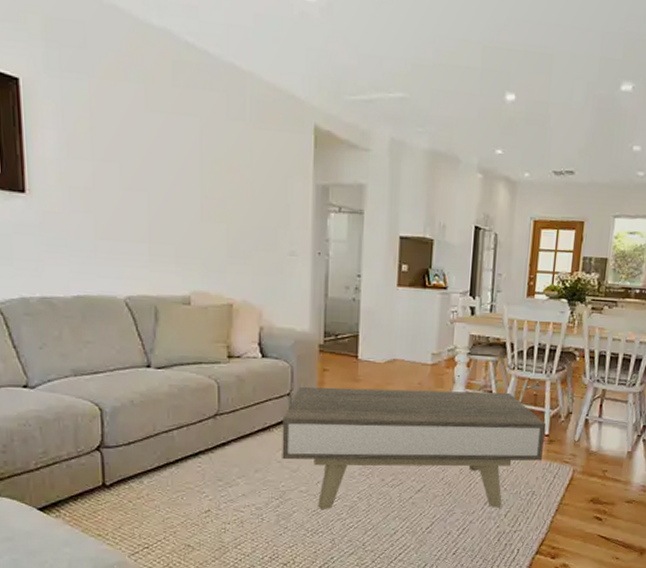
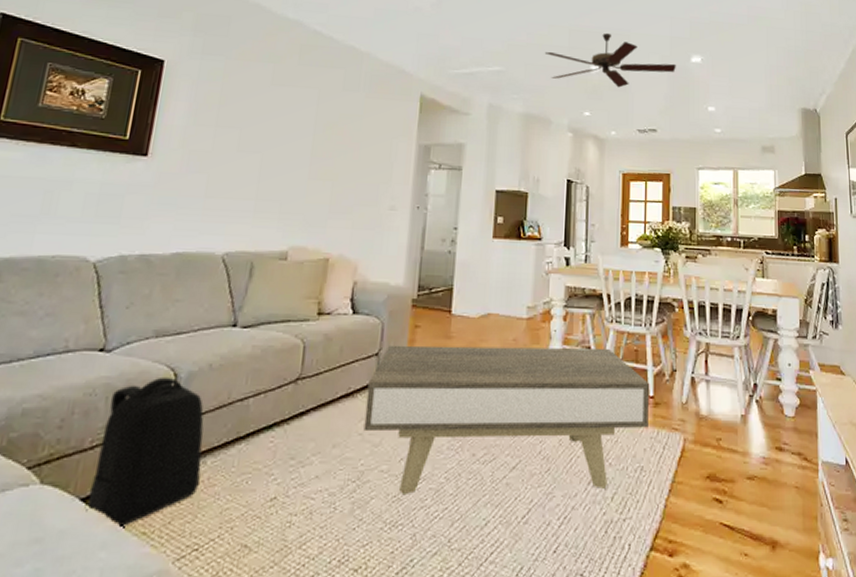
backpack: none [43,411,140,531] -> present [84,376,204,528]
ceiling fan: none [453,50,603,121] -> present [544,32,676,88]

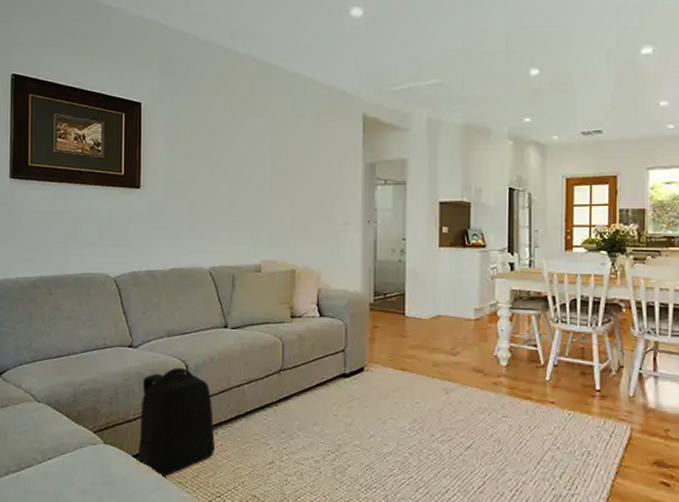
coffee table: present [363,345,650,496] -> none [337,343,597,468]
ceiling fan: present [544,32,676,88] -> none [481,31,624,90]

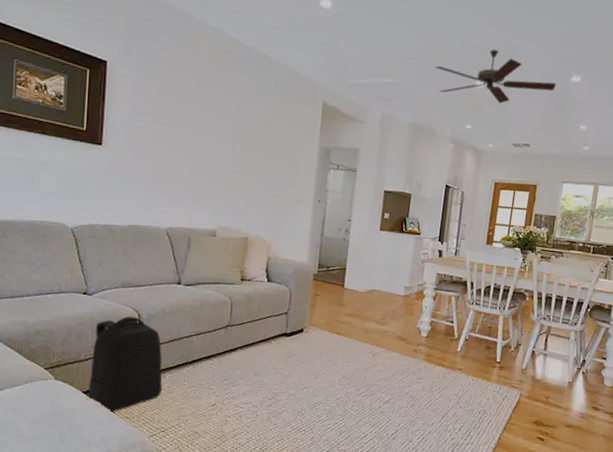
ceiling fan: none [481,31,624,90] -> present [434,49,556,104]

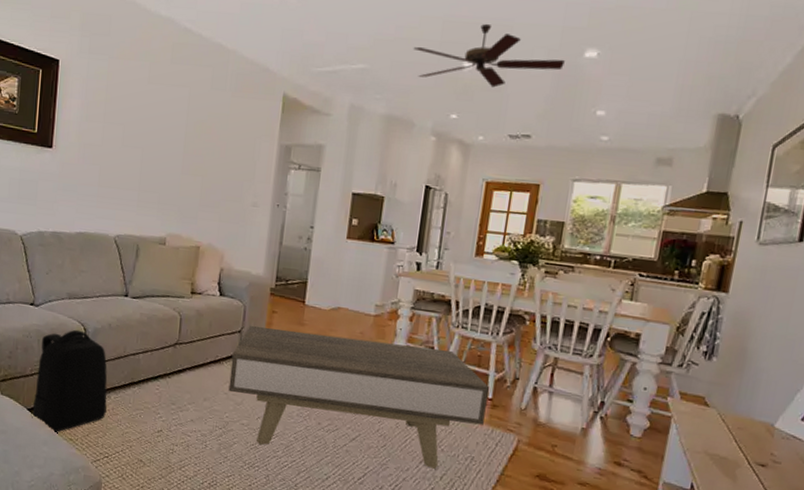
coffee table: none [277,308,498,422] -> present [228,326,490,469]

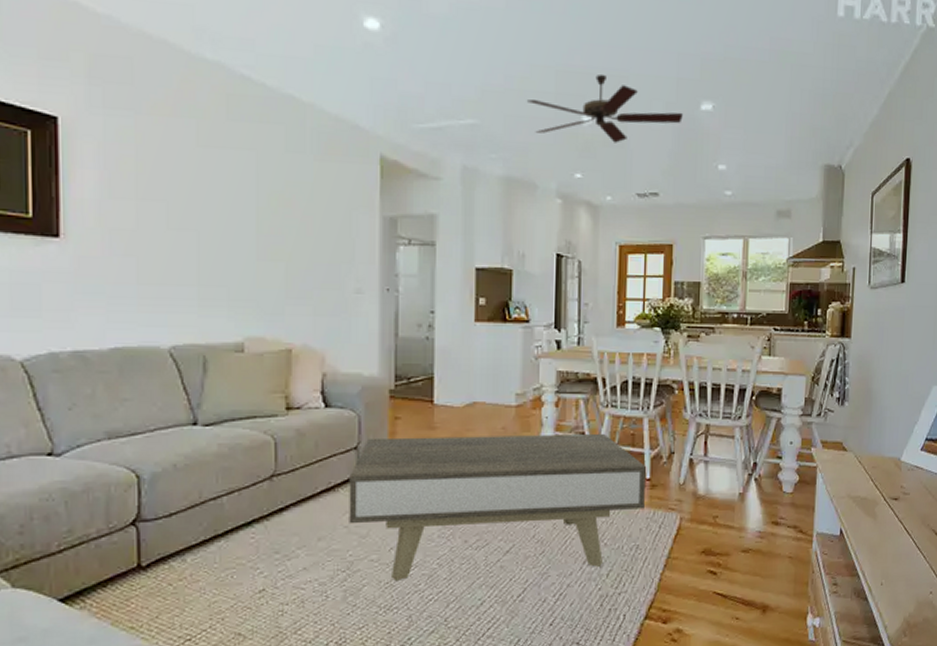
backpack: present [31,329,108,433] -> none [64,479,181,624]

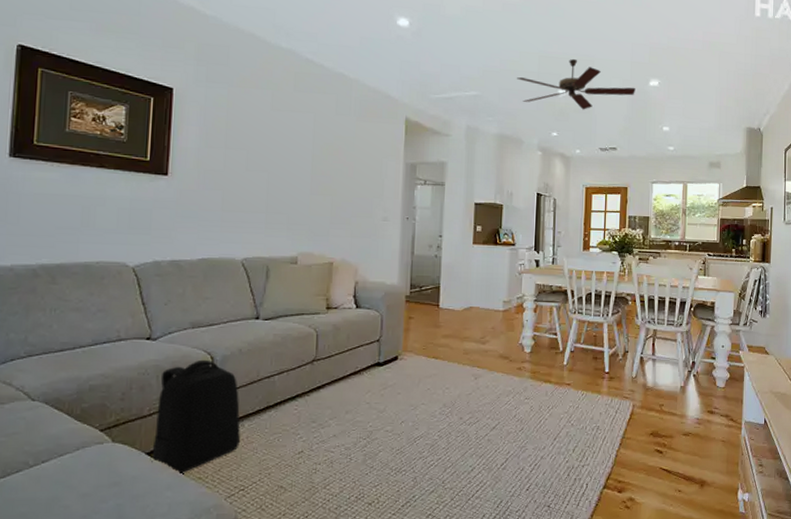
backpack: none [64,479,181,624] -> present [150,359,240,475]
coffee table: present [349,434,647,582] -> none [370,333,606,449]

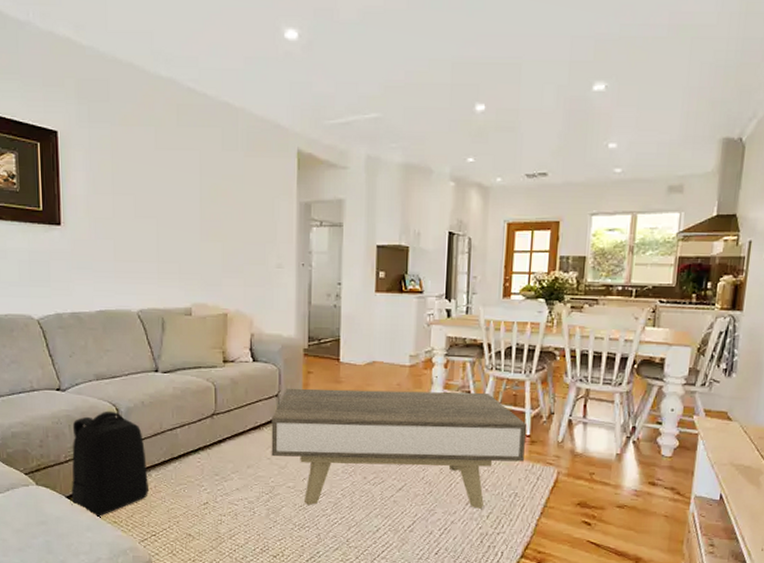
coffee table: none [370,333,606,449] -> present [271,388,527,509]
ceiling fan: present [516,58,635,110] -> none [424,62,574,128]

